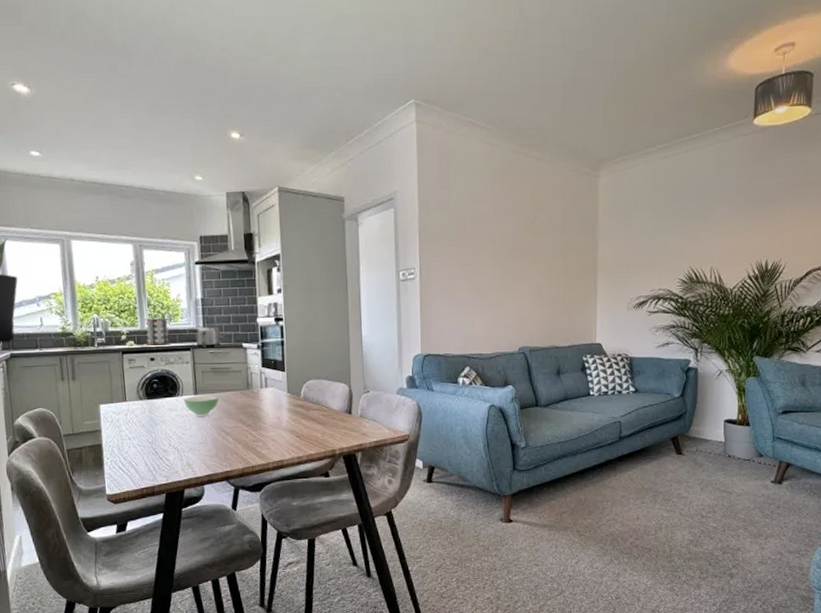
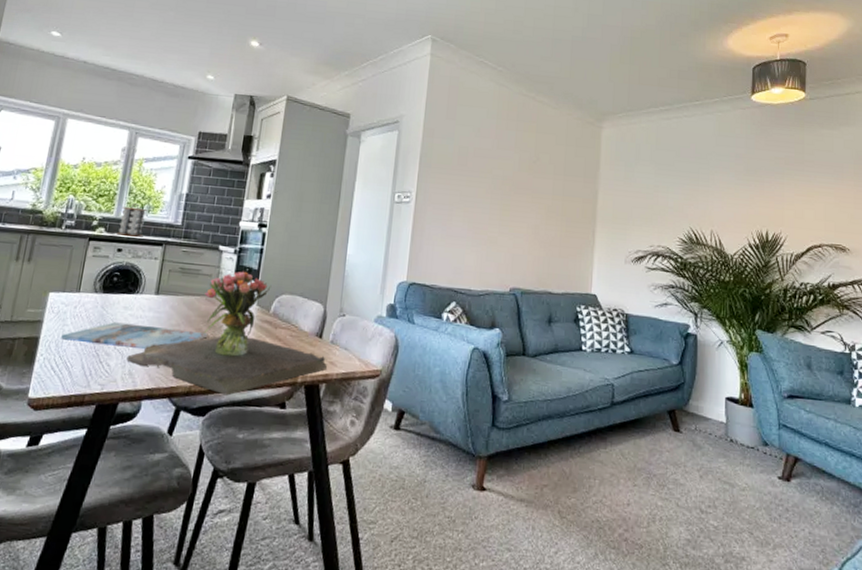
magazine: none [120,422,250,444] -> present [61,322,209,349]
flower arrangement: none [182,363,360,473] -> present [126,271,327,396]
bowl: present [184,395,219,417] -> none [142,296,182,321]
toaster: present [196,326,220,348] -> none [170,222,198,246]

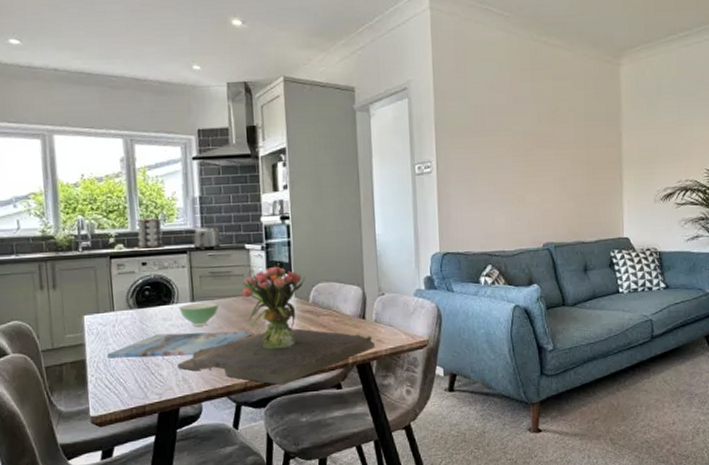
bowl: none [142,296,182,321] -> present [179,302,219,327]
toaster: none [170,222,198,246] -> present [193,226,220,250]

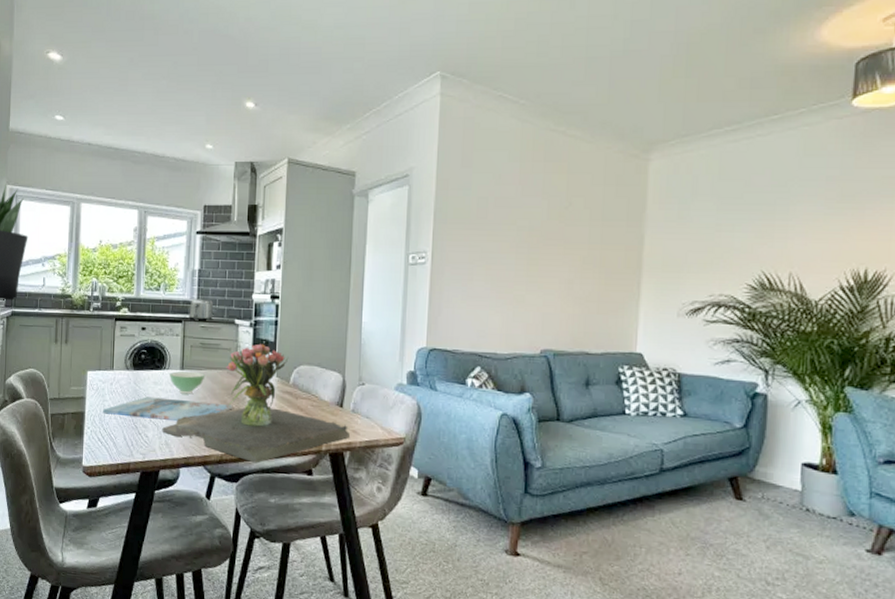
spice rack: present [136,214,165,250] -> none [139,282,164,316]

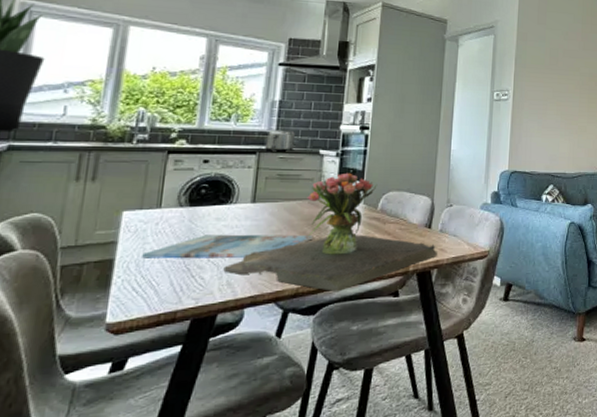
bowl: present [170,371,206,394] -> none [237,204,282,228]

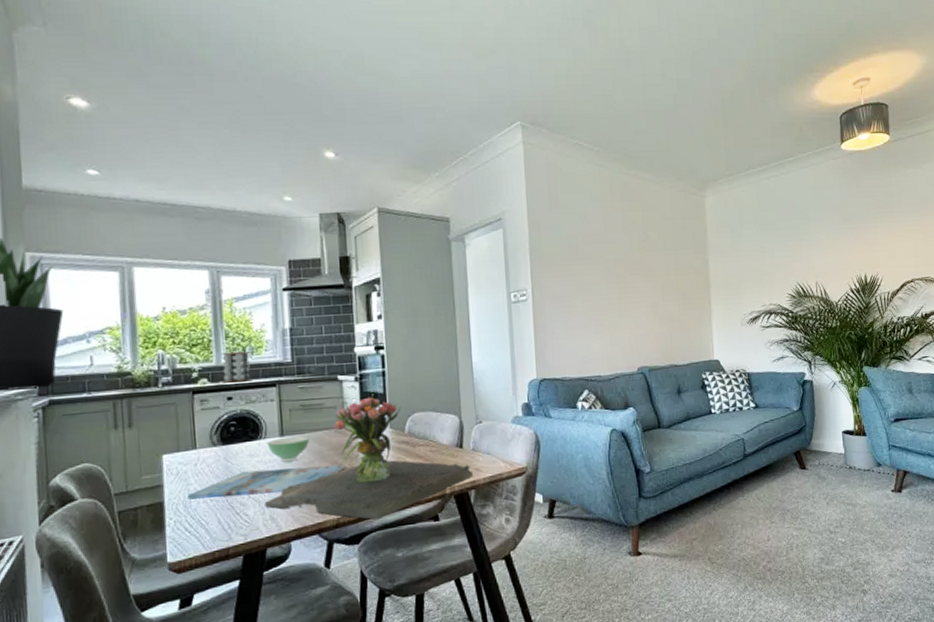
spice rack: none [201,113,236,148] -> present [221,347,252,384]
bowl: none [237,204,282,228] -> present [268,436,310,462]
toaster: present [265,129,295,152] -> none [283,358,312,383]

